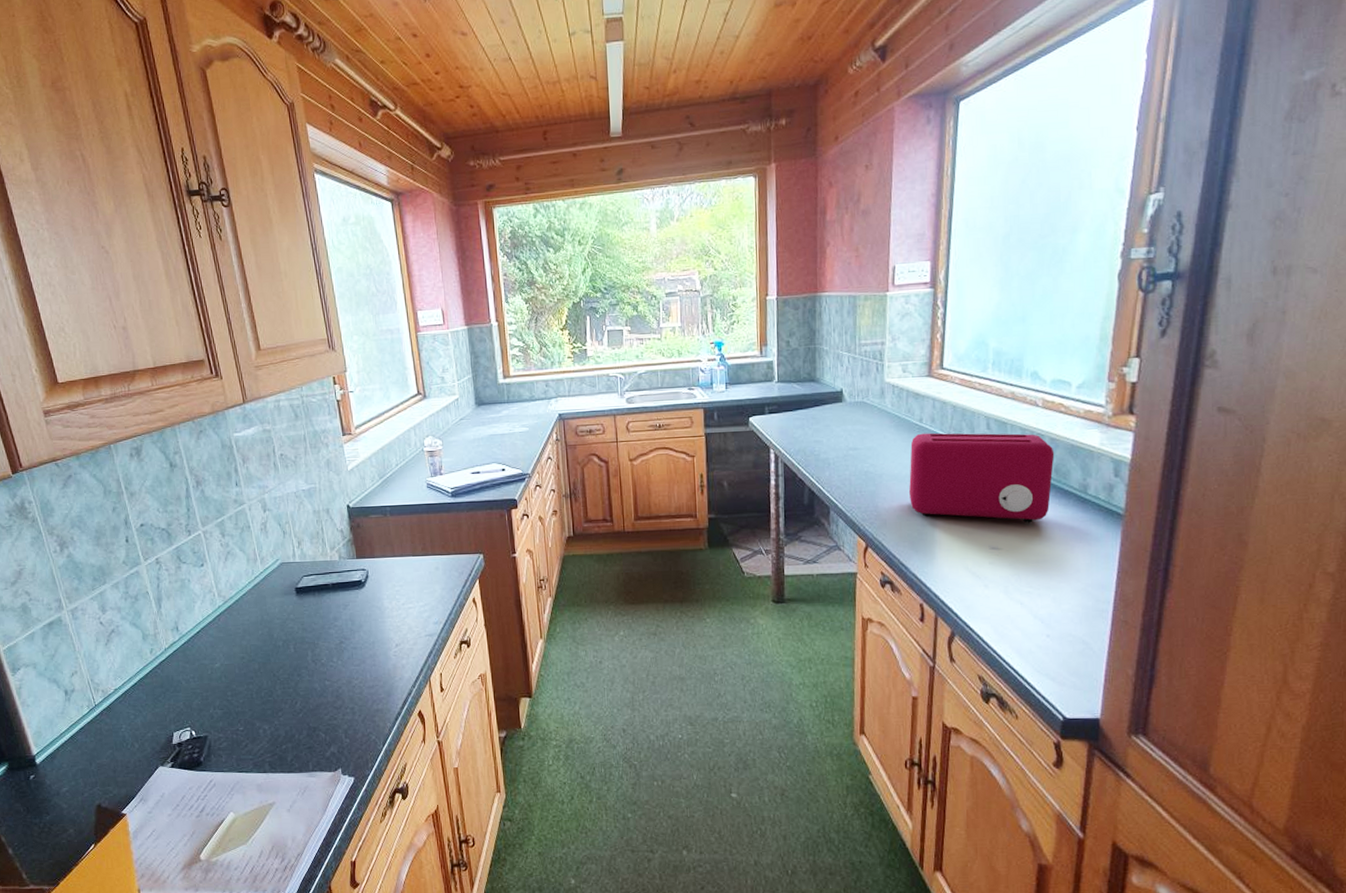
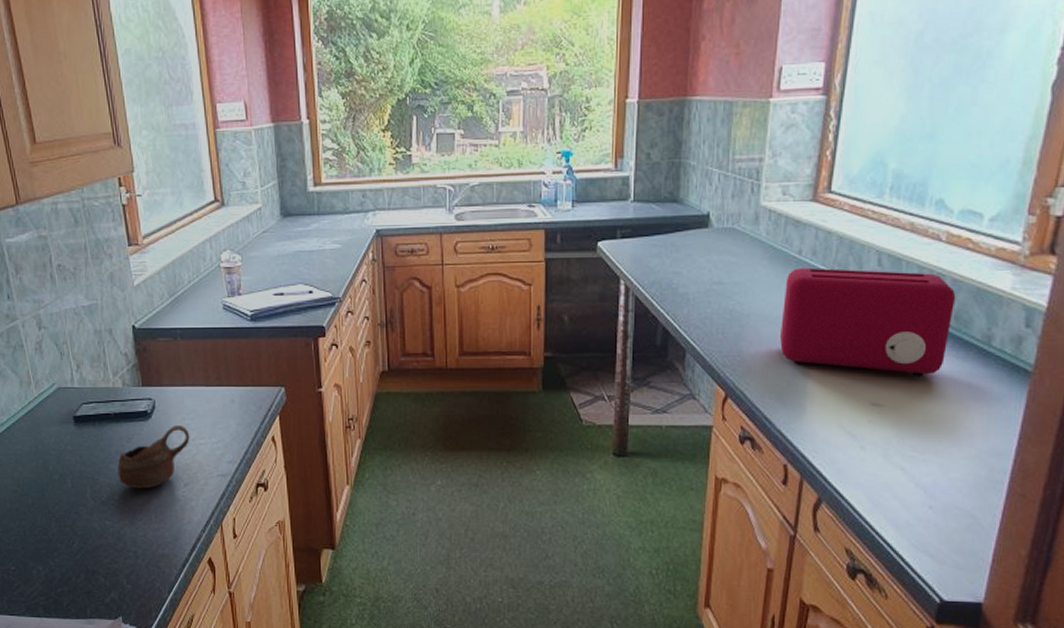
cup: none [335,592,400,651] -> present [117,425,190,489]

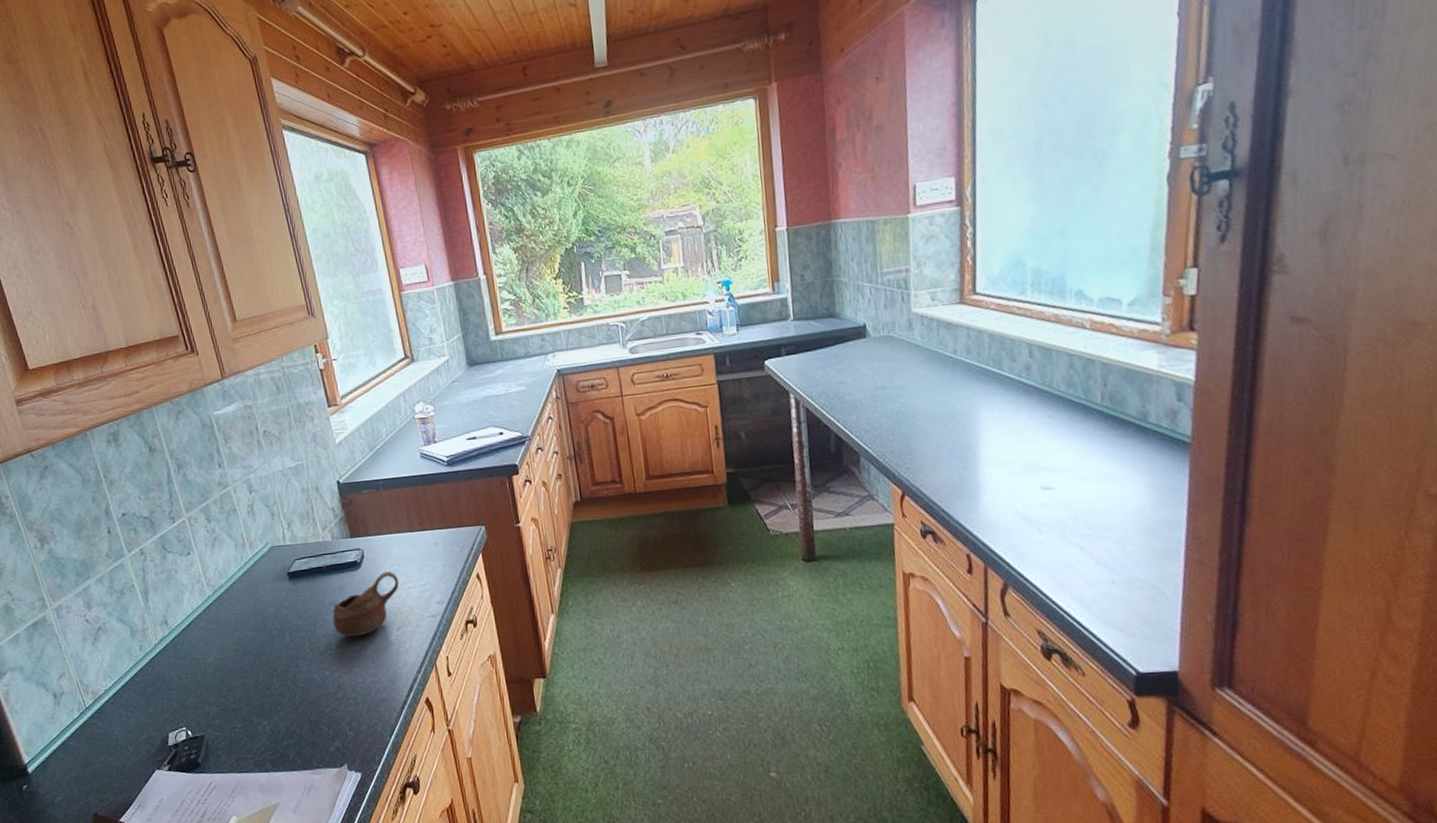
toaster: present [780,267,956,378] -> none [945,359,1108,459]

